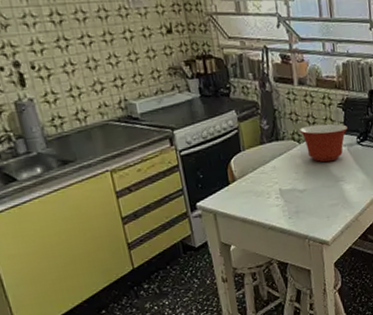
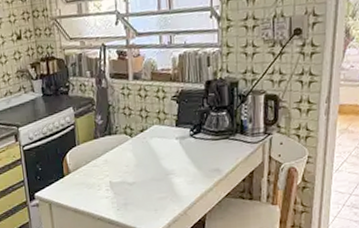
mixing bowl: present [299,123,349,162] -> none [131,116,182,155]

